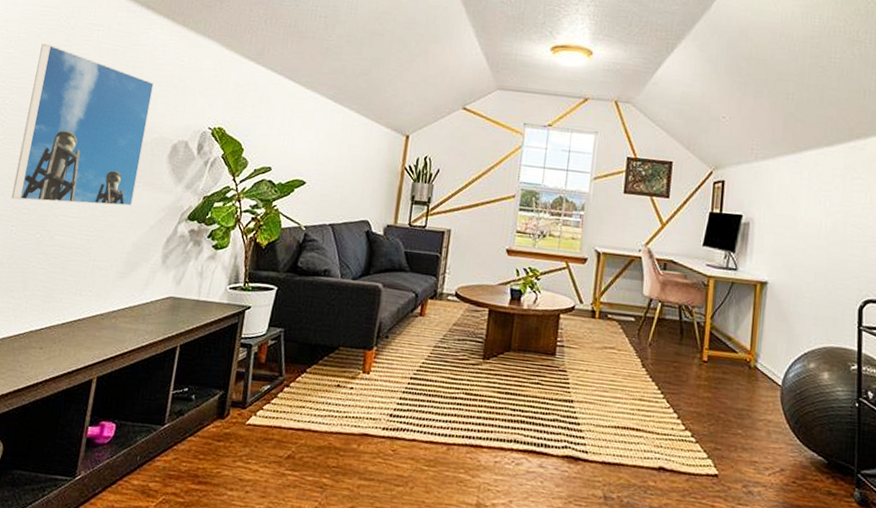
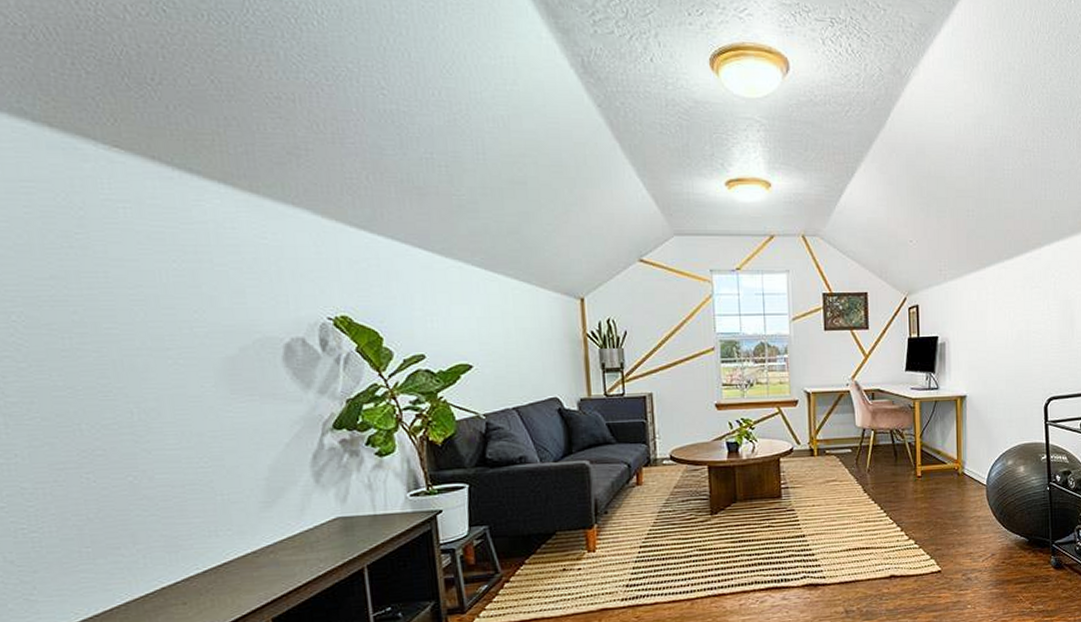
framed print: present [11,43,154,206] -> none [39,233,252,441]

